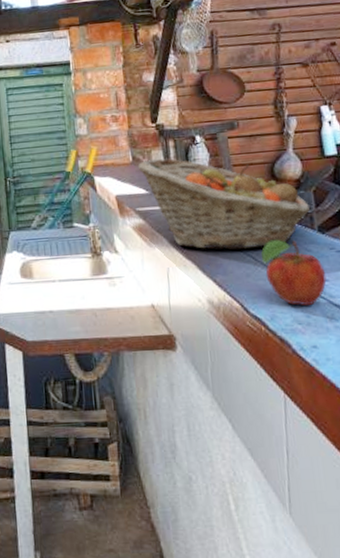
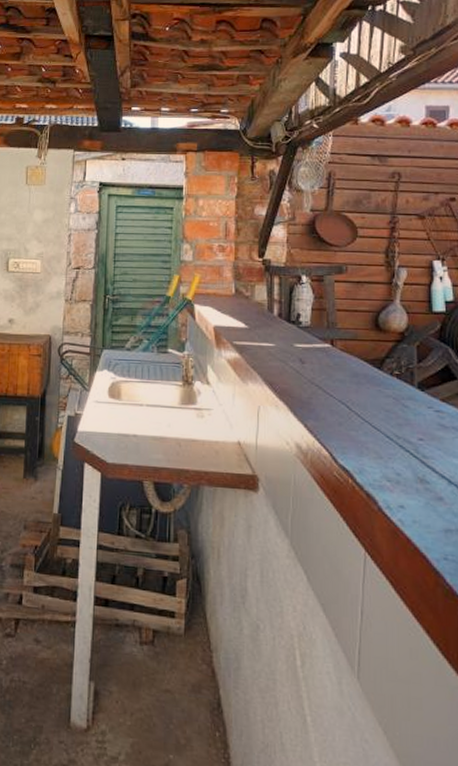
fruit basket: present [137,158,311,250] -> none [239,293,412,397]
fruit: present [261,240,327,306] -> none [355,392,421,464]

